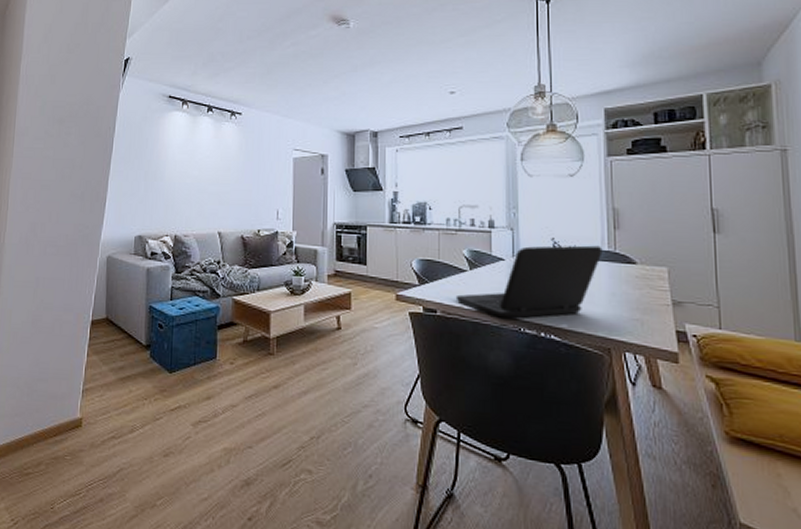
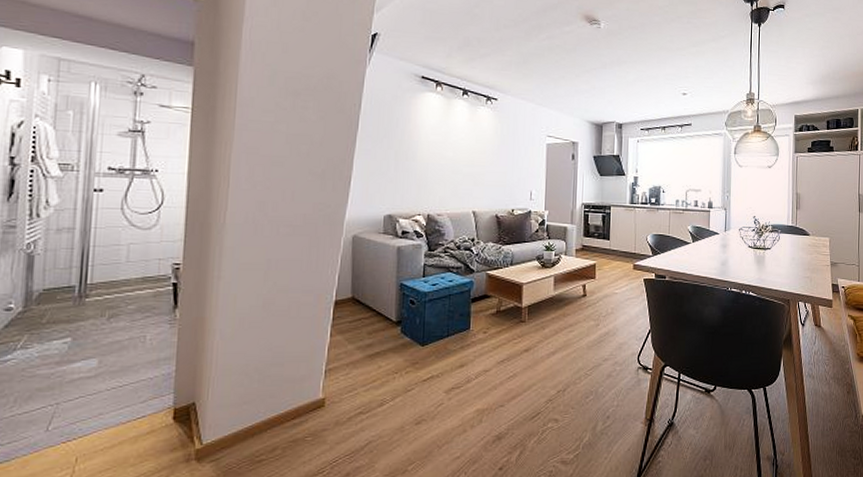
laptop: present [455,245,603,320] -> none [681,222,788,282]

